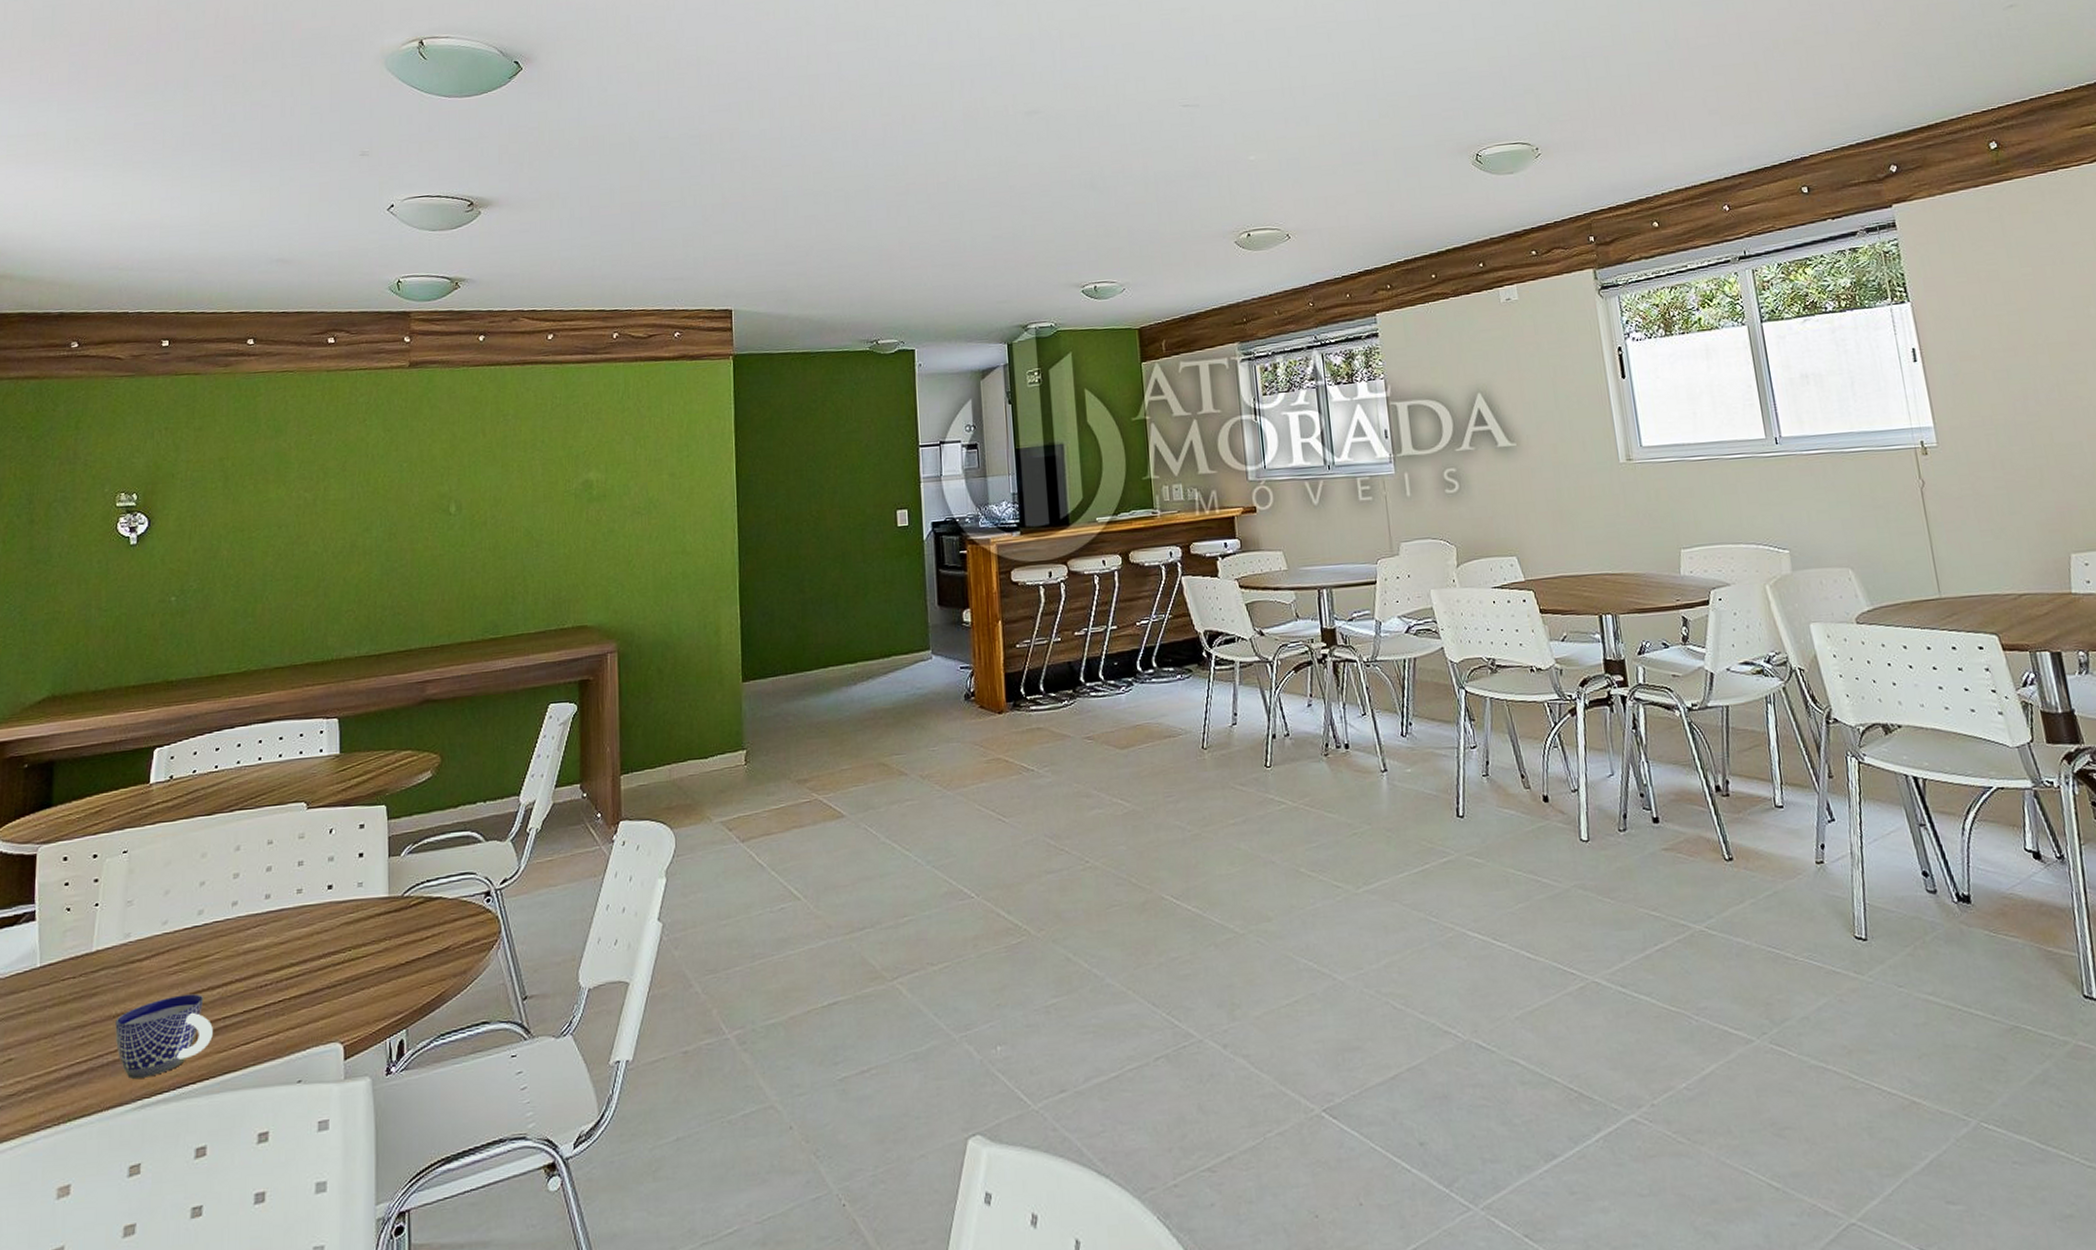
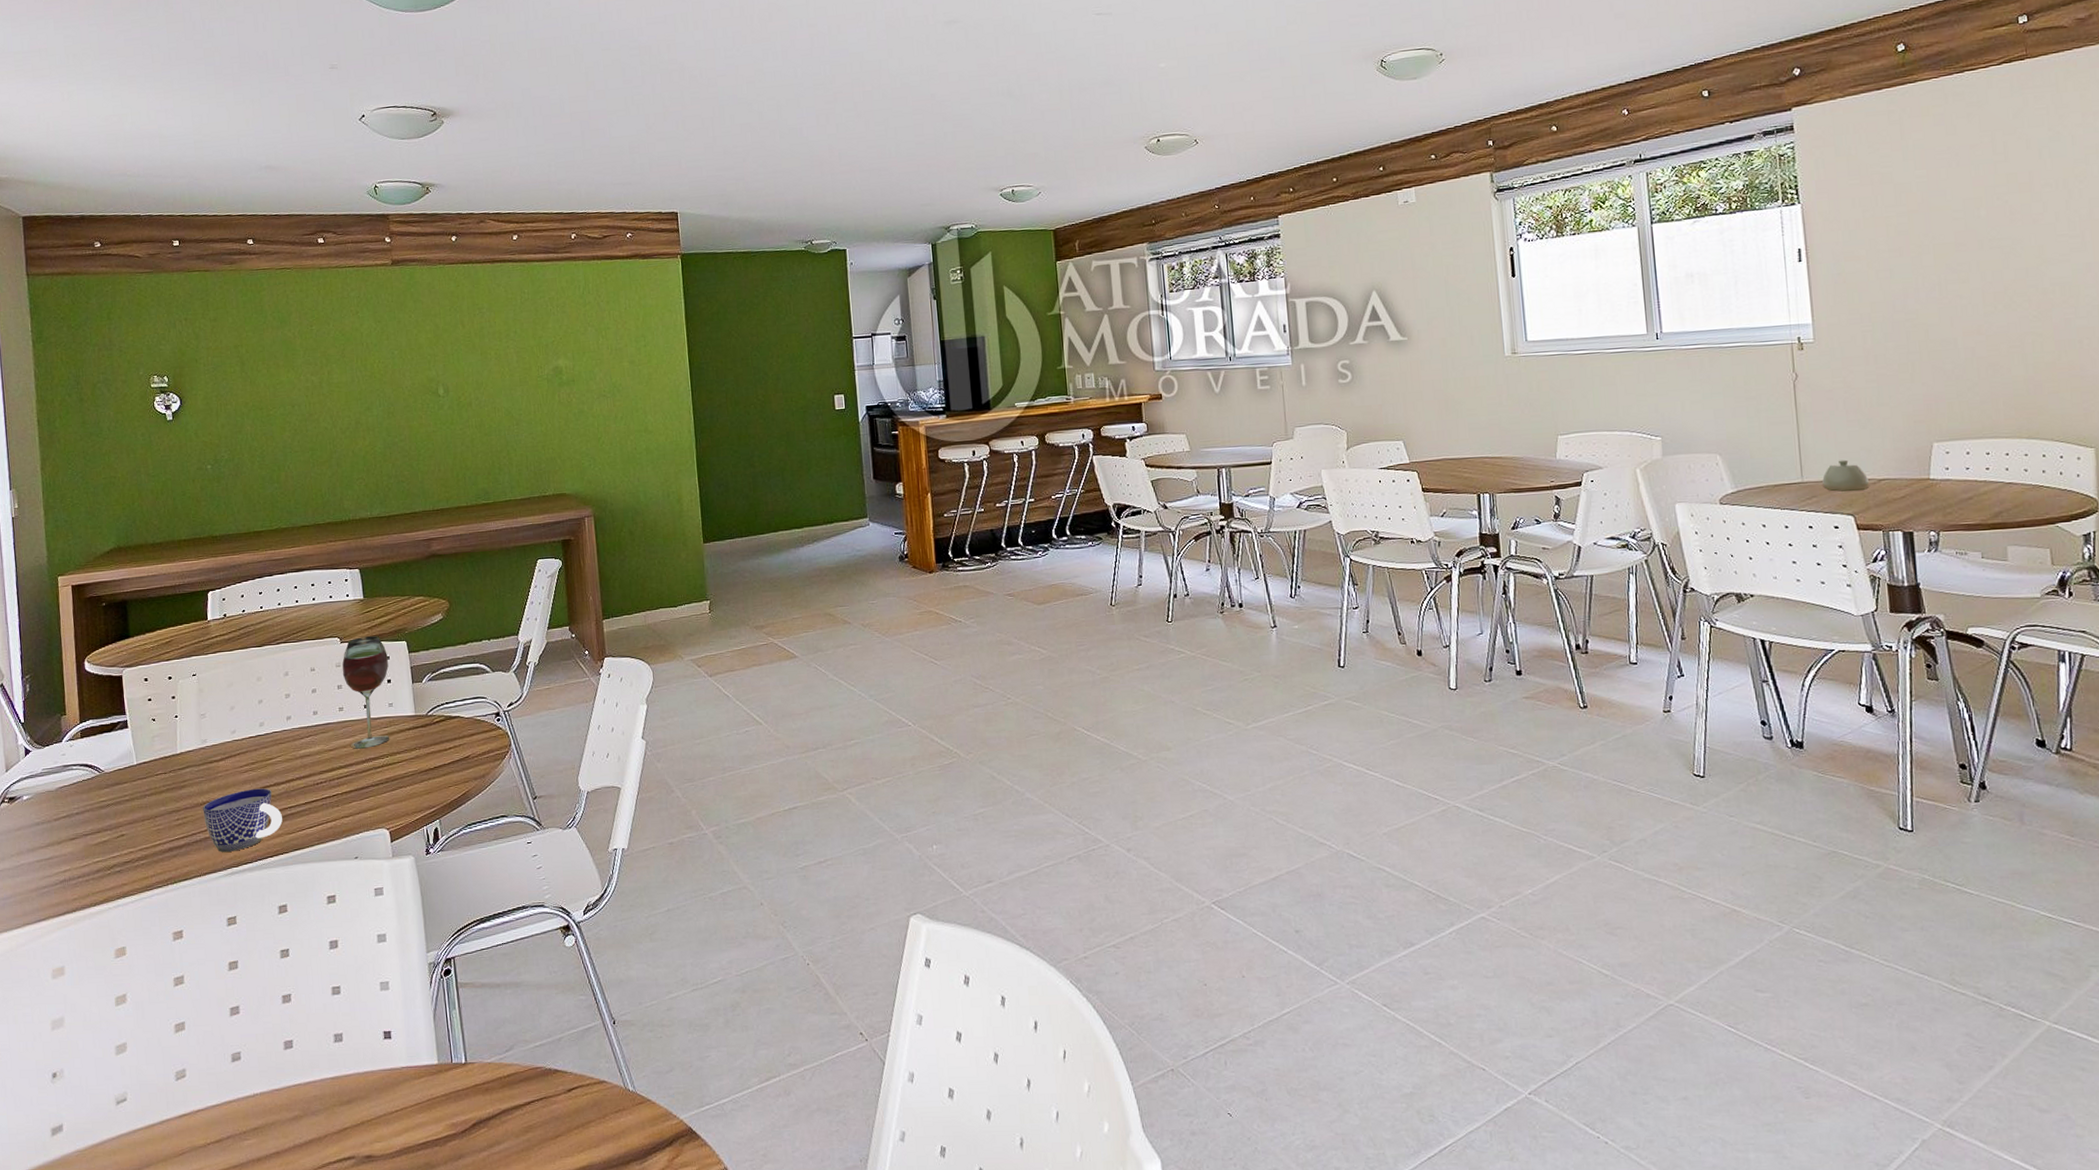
wineglass: none [305,799,362,941] -> present [341,636,389,749]
sugar bowl: none [1960,573,2011,609] -> present [1822,459,1870,492]

